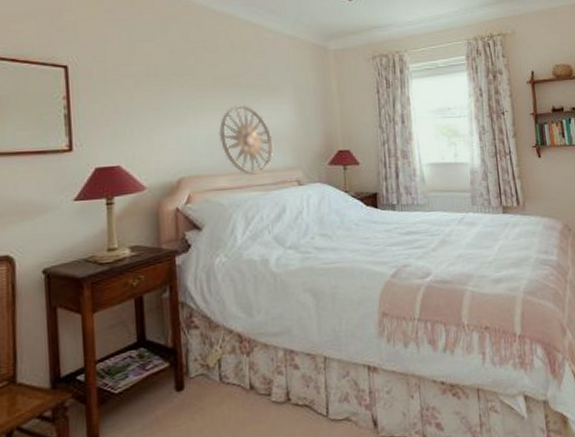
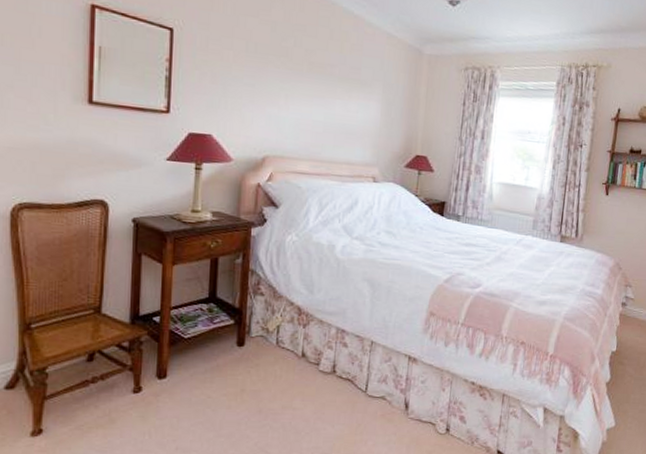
wall art: present [218,106,274,175] -> none [306,95,357,165]

